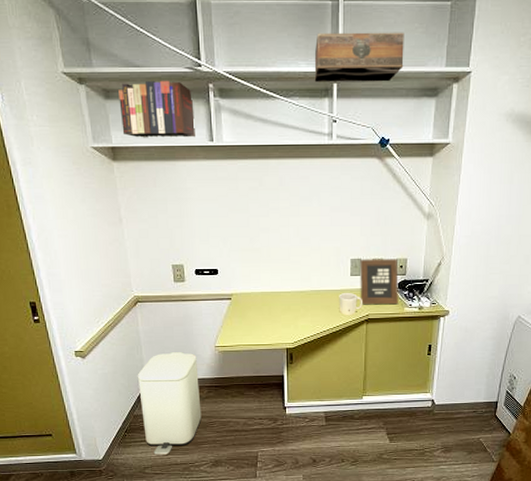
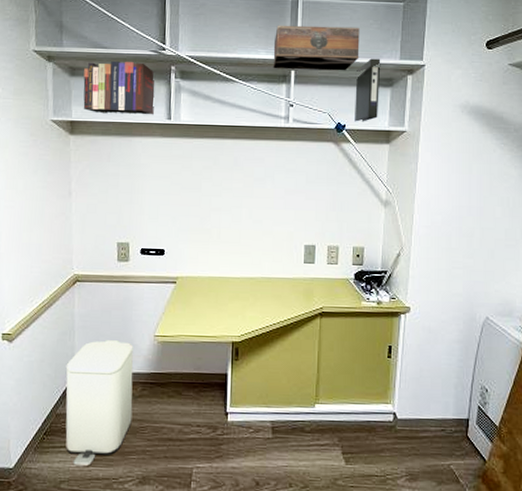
mug: present [339,292,362,316] -> none [291,281,316,308]
picture frame: present [360,258,399,305] -> none [314,245,355,297]
binder: none [399,66,426,136] -> present [355,58,381,122]

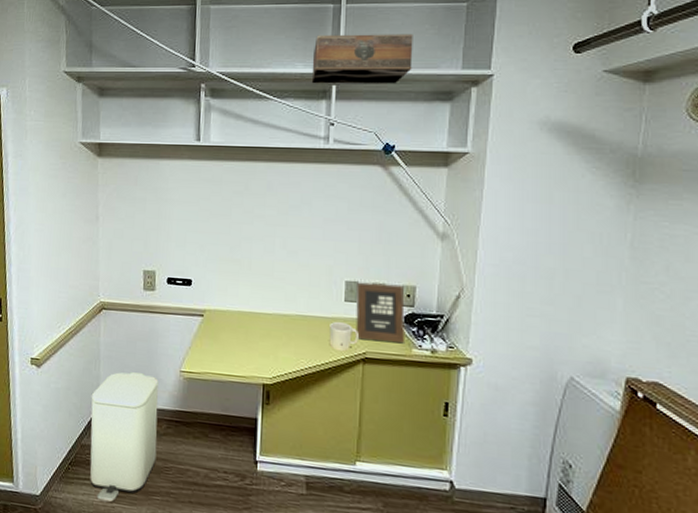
books: present [83,61,155,115] -> none [111,81,184,137]
mug: none [291,281,316,308] -> present [329,321,359,352]
picture frame: none [314,245,355,297] -> present [356,282,405,342]
binder: present [355,58,381,122] -> none [406,69,439,142]

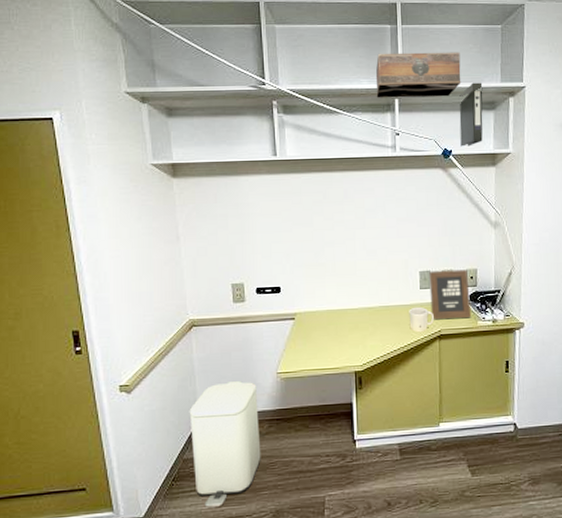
binder: none [406,69,439,142] -> present [459,82,483,147]

